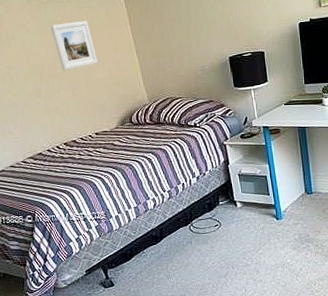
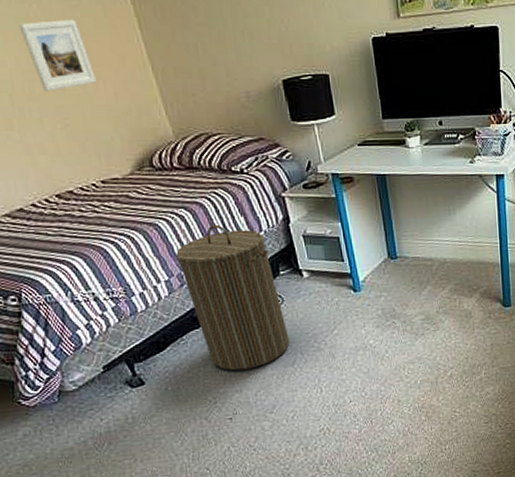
laundry hamper: none [143,165,224,279] -> present [176,224,290,371]

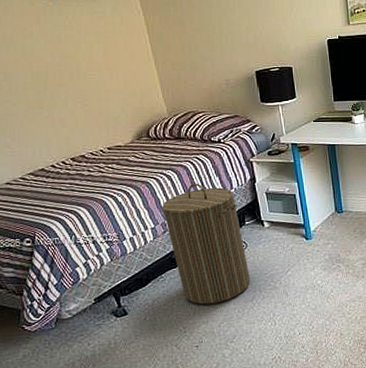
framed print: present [18,19,97,91] -> none [56,26,111,79]

